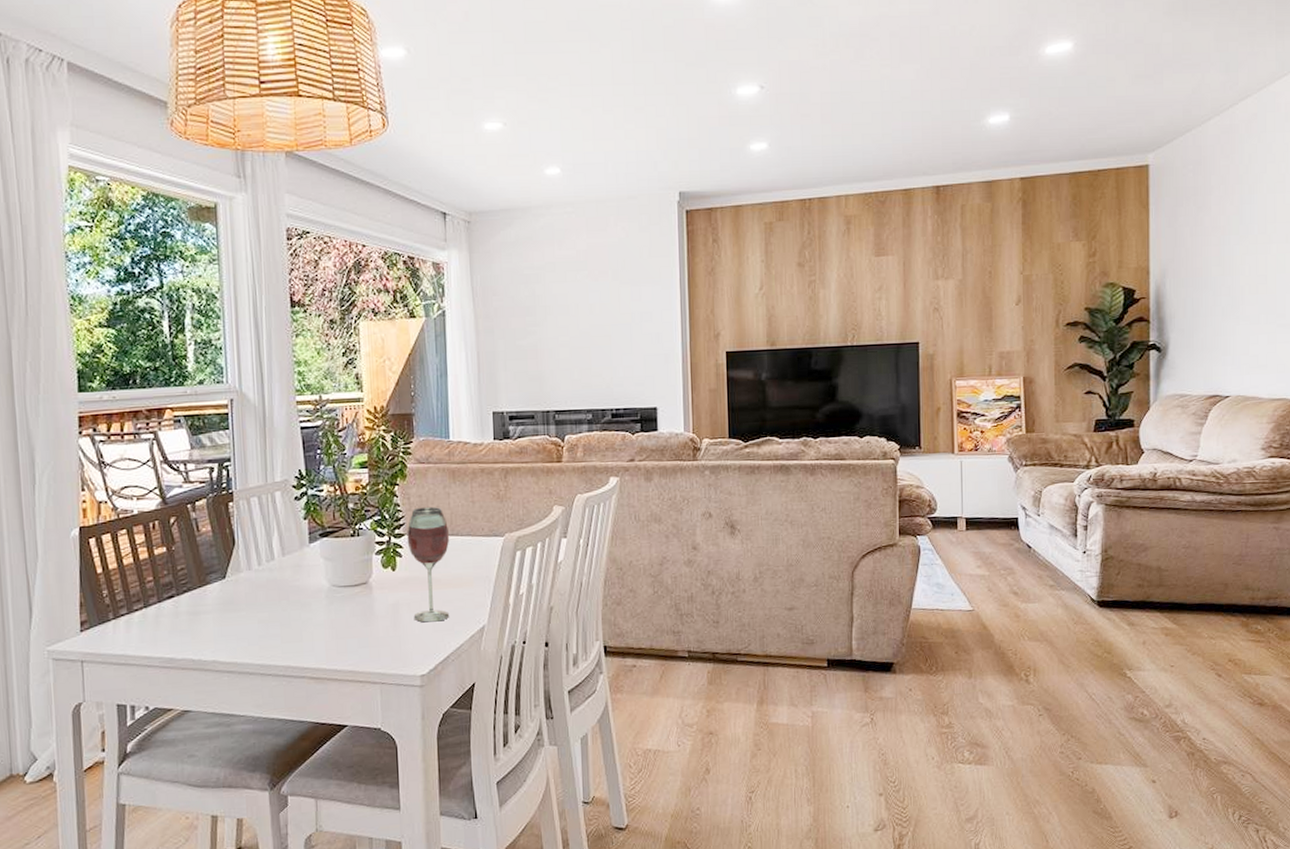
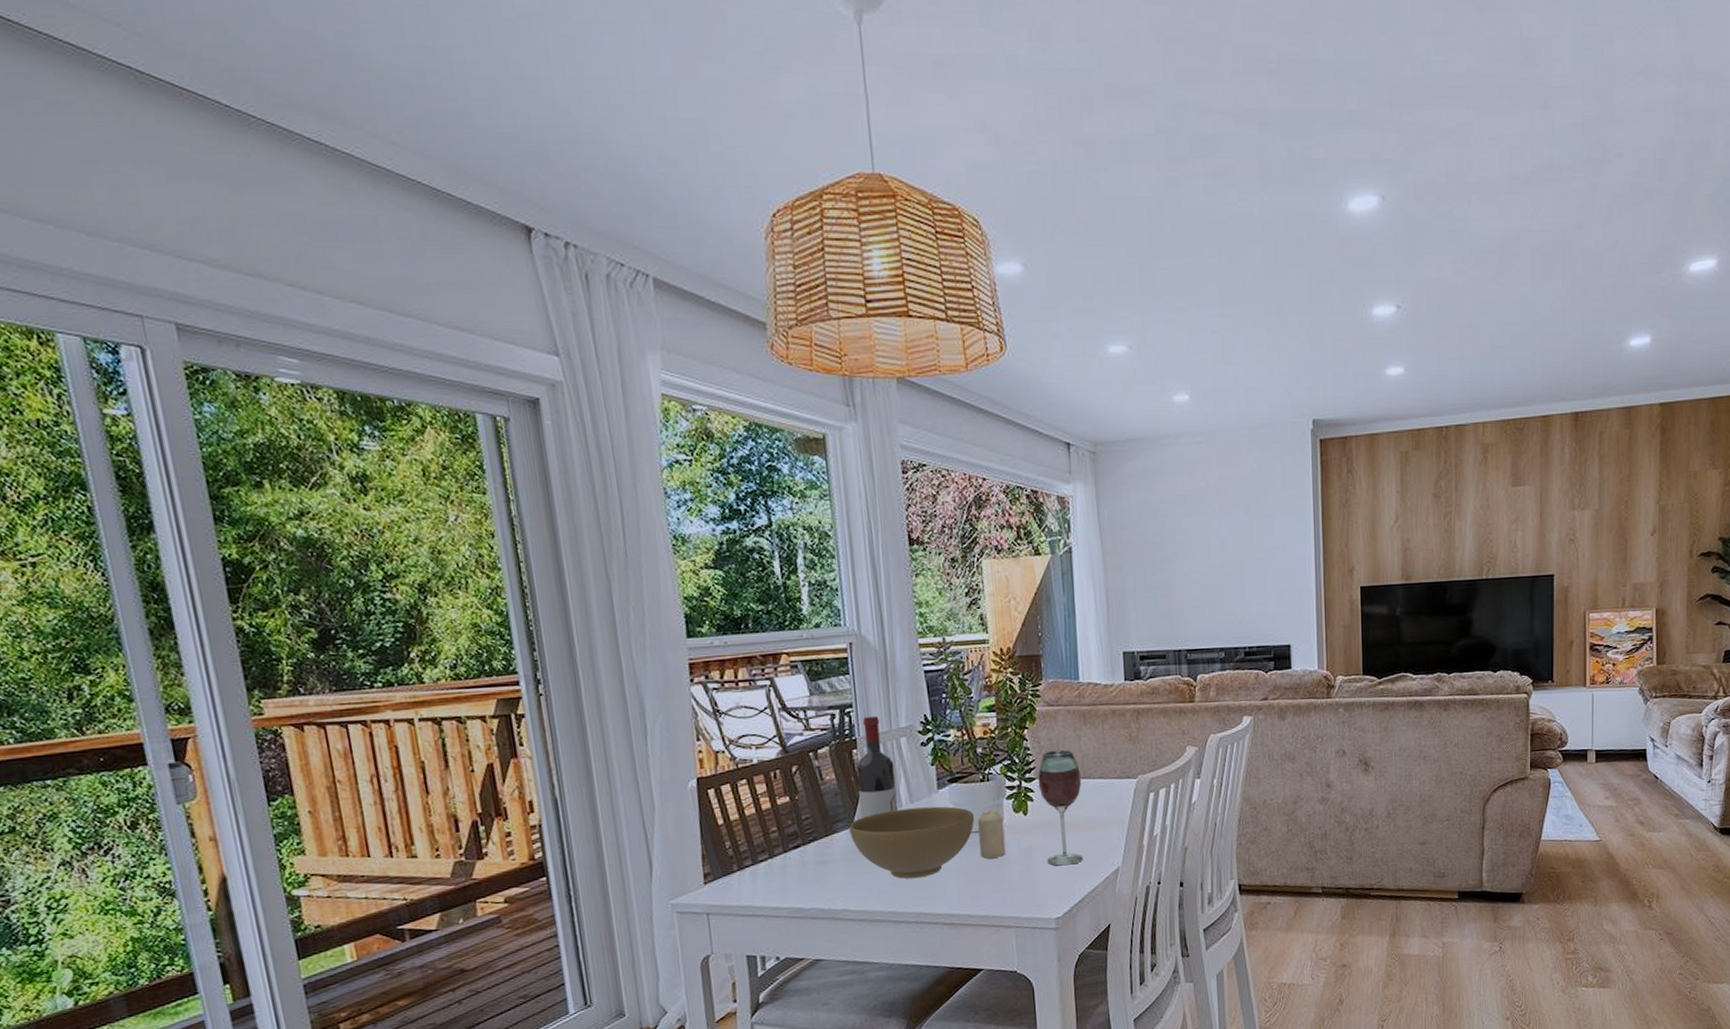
bowl: none [223,560,344,632] -> present [849,806,974,879]
wine bottle: none [232,470,271,570] -> present [856,715,899,818]
candle: none [346,565,374,613] -> present [977,811,1006,859]

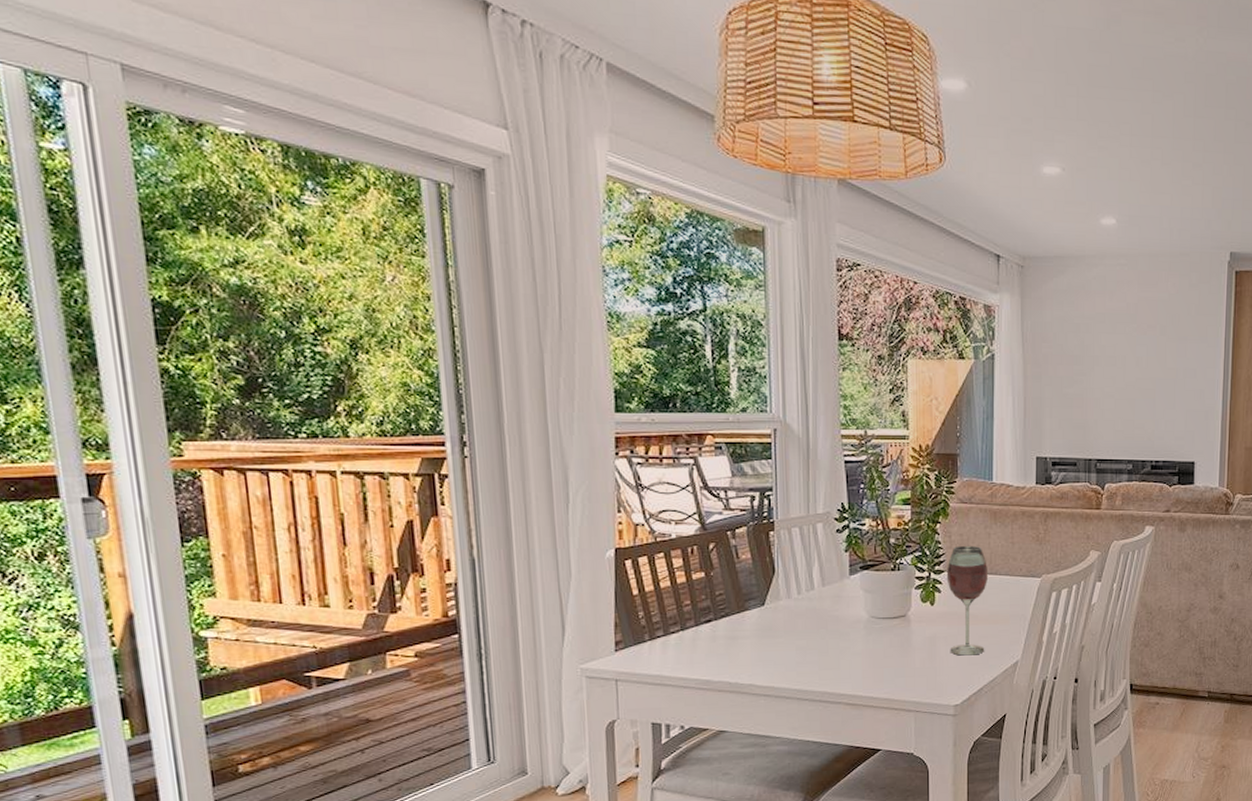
bowl: present [849,806,974,879] -> none [761,591,882,659]
wine bottle: present [856,715,899,818] -> none [772,500,810,598]
candle: present [977,811,1006,859] -> none [885,599,911,644]

